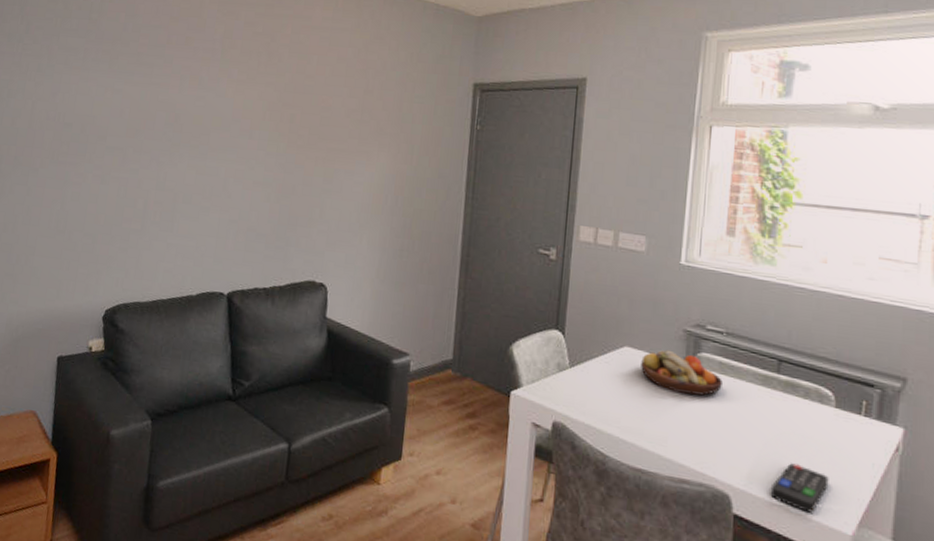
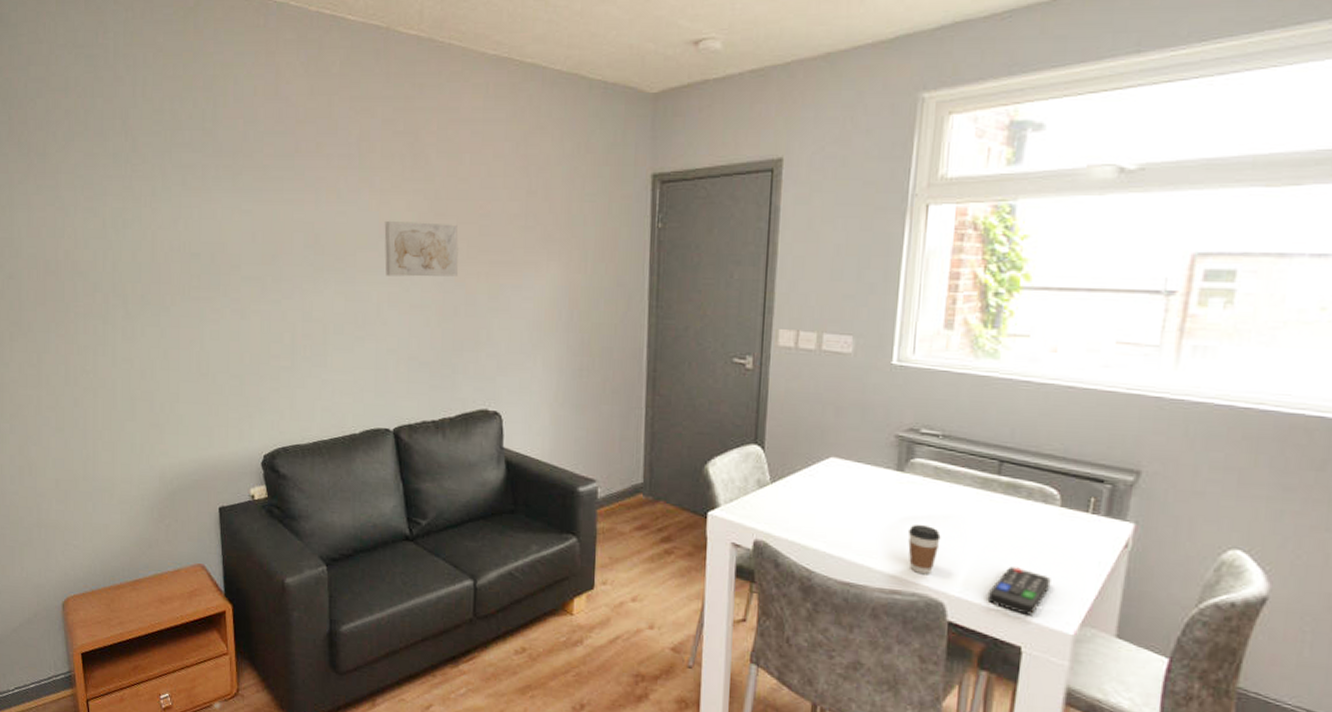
wall art: none [234,106,302,160] -> present [384,220,458,277]
fruit bowl: present [641,349,722,396] -> none [848,457,938,504]
coffee cup: none [695,416,726,466] -> present [907,525,941,575]

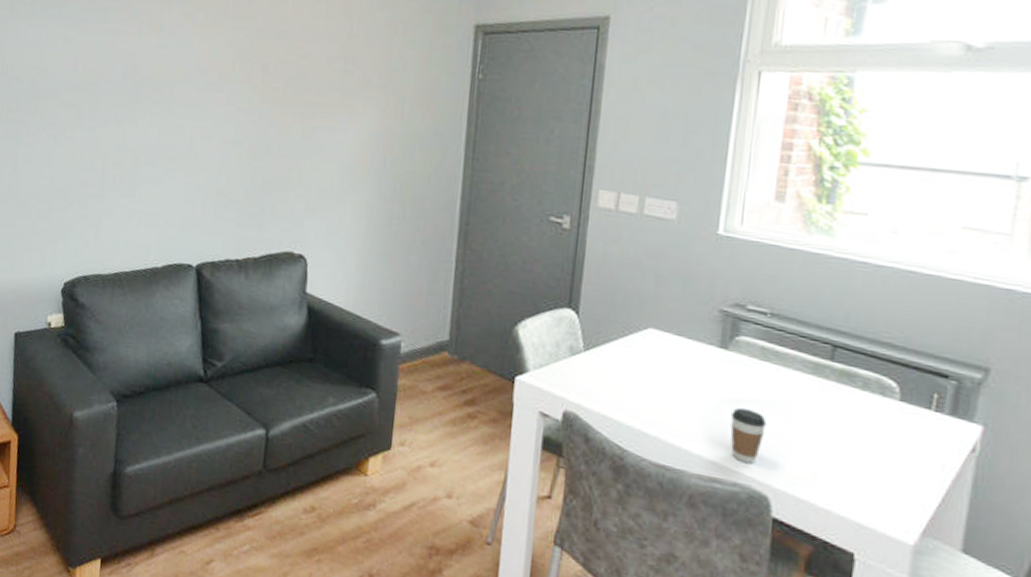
wall art: present [384,220,458,277] -> none [201,55,276,115]
remote control: present [987,567,1051,615] -> none [816,463,889,519]

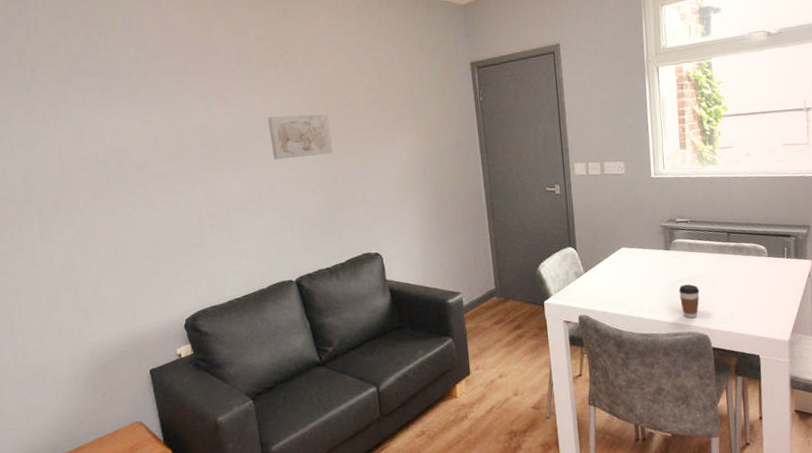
wall art: none [201,55,276,115] -> present [267,114,333,160]

